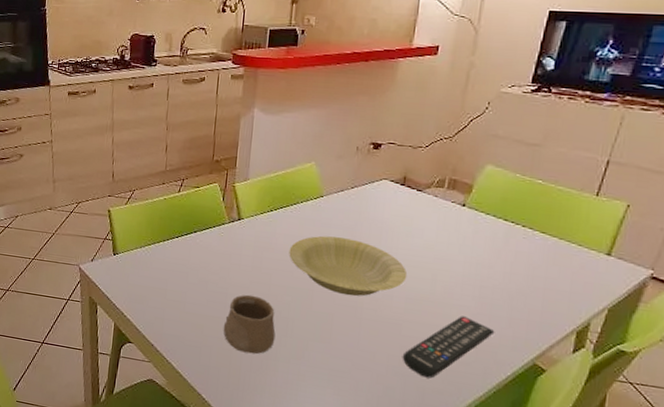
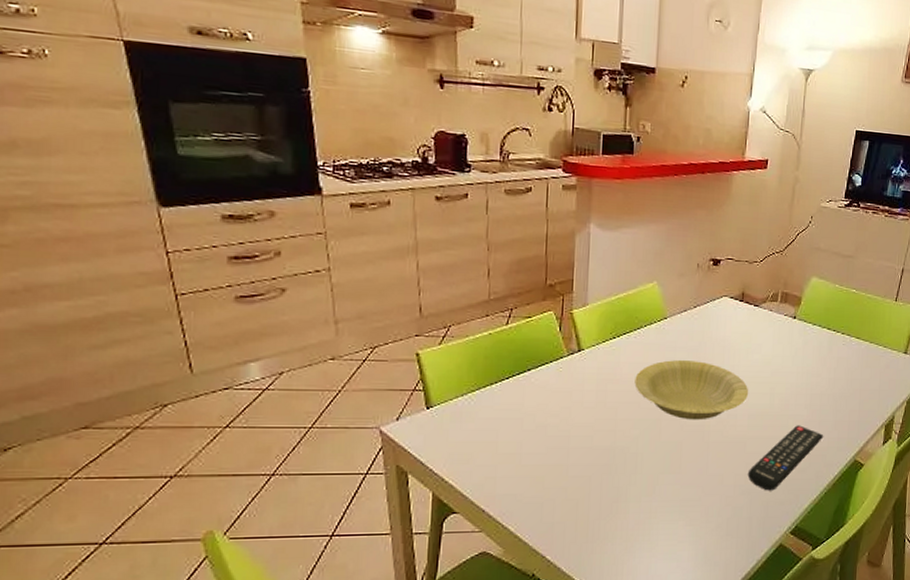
cup: present [223,294,276,355] -> none [567,434,625,500]

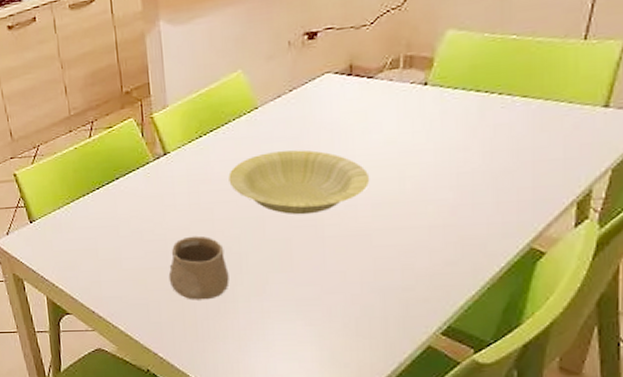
cup: none [567,434,625,500] -> present [168,236,229,300]
remote control: present [747,425,824,491] -> none [377,211,481,287]

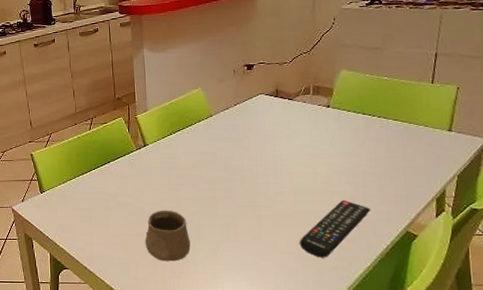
bowl: present [228,149,370,215] -> none [191,149,292,198]
remote control: none [377,211,481,287] -> present [299,200,371,258]

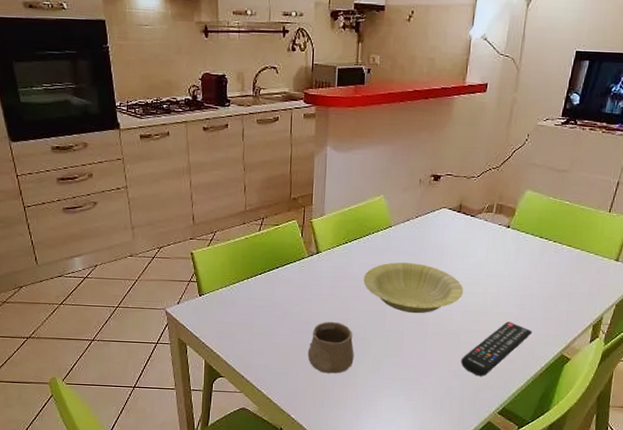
bowl: none [191,149,292,198] -> present [363,262,464,314]

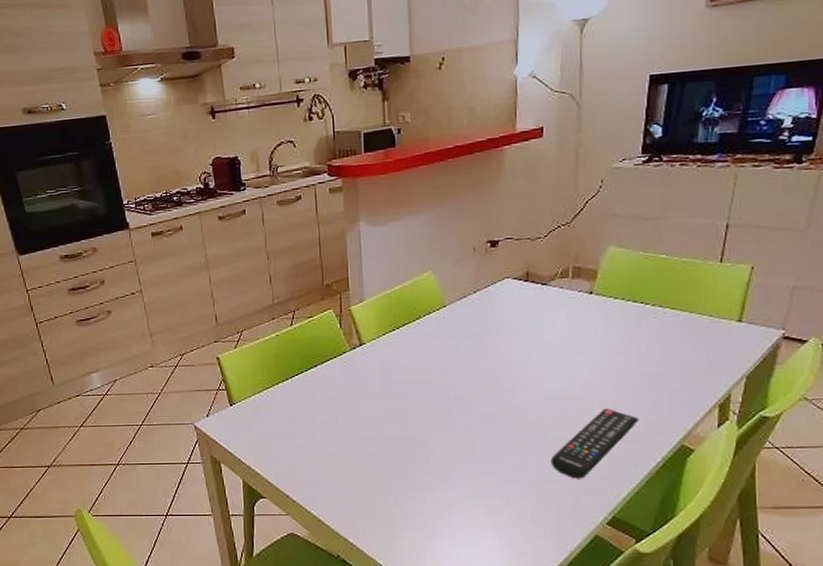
cup: present [307,321,354,374] -> none [360,424,417,487]
bowl: present [363,262,464,314] -> none [418,347,544,407]

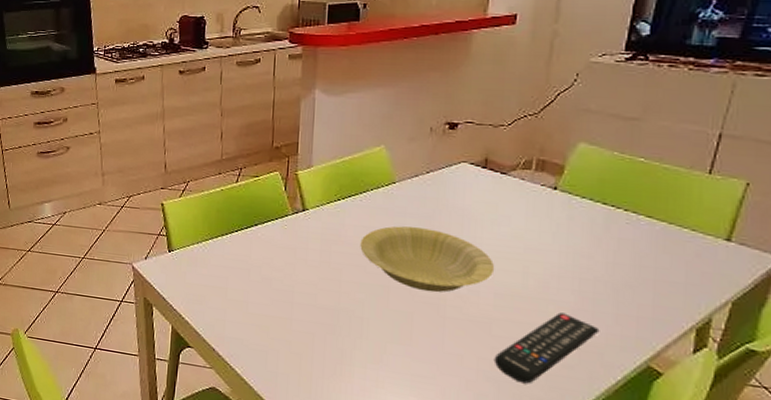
bowl: none [418,347,544,407] -> present [360,226,495,293]

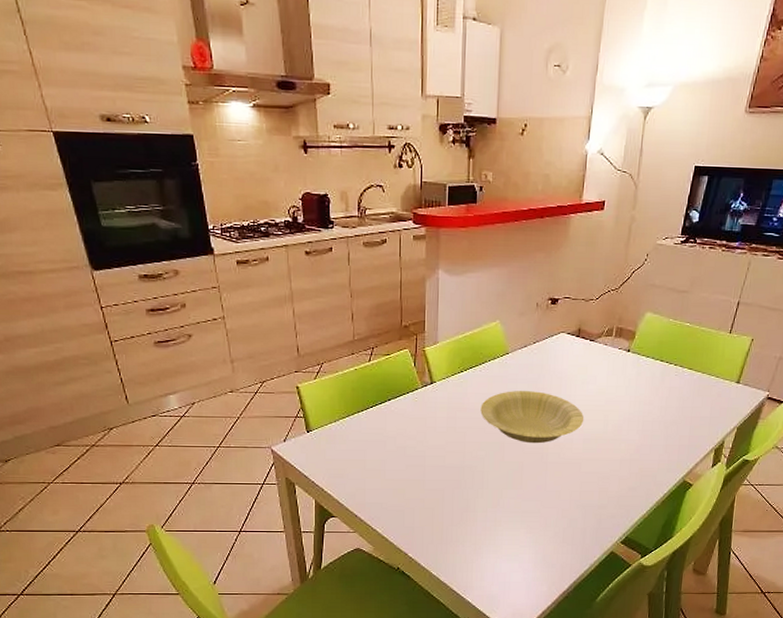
remote control: present [494,312,600,384] -> none [582,449,655,506]

